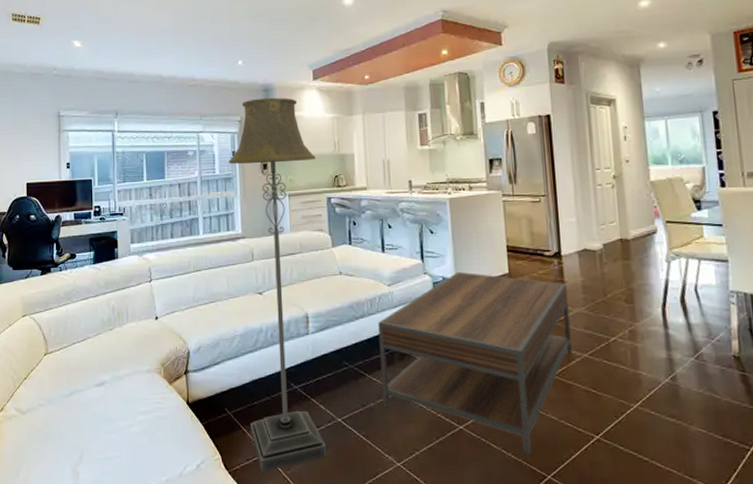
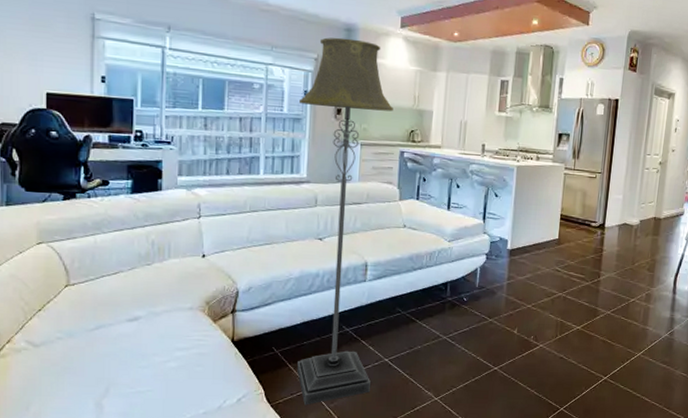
coffee table: present [378,271,572,455] -> none [429,233,605,391]

